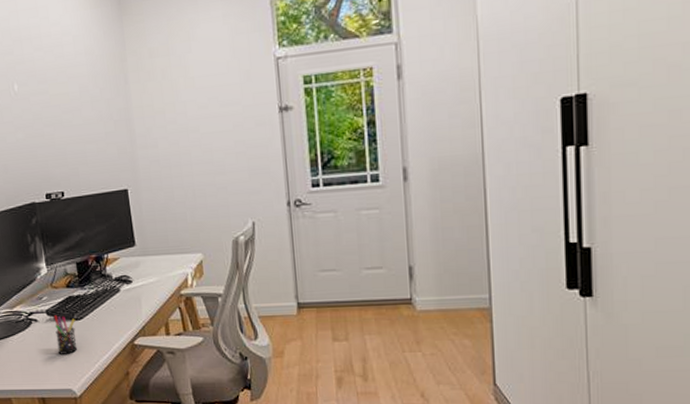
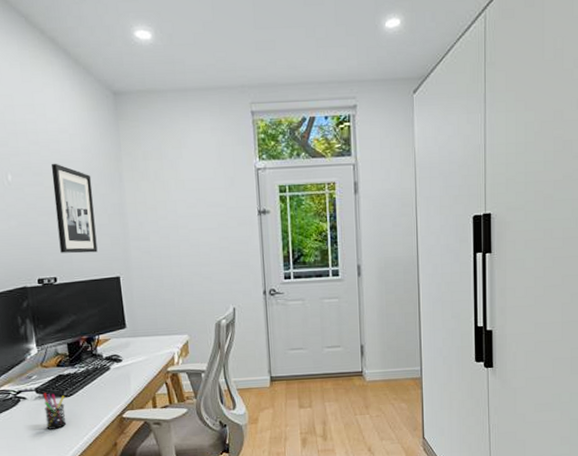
wall art: none [55,68,104,166] -> present [51,163,98,253]

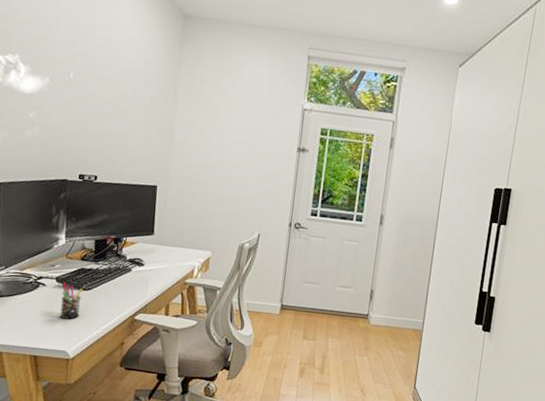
wall art: present [51,163,98,253] -> none [106,69,148,160]

